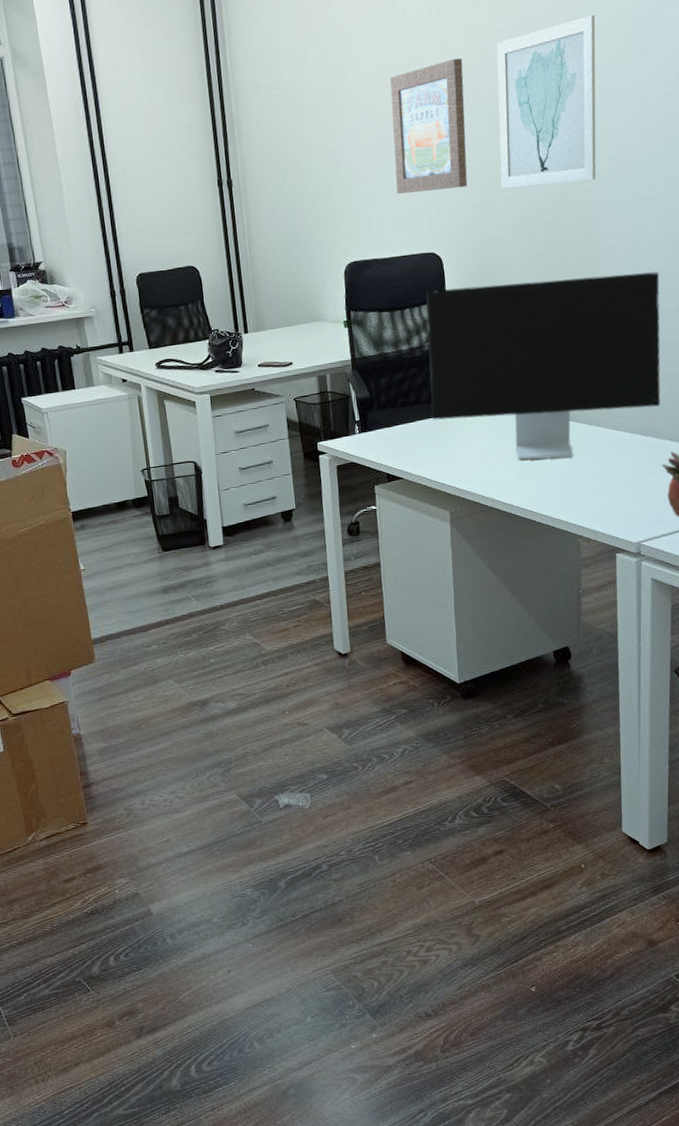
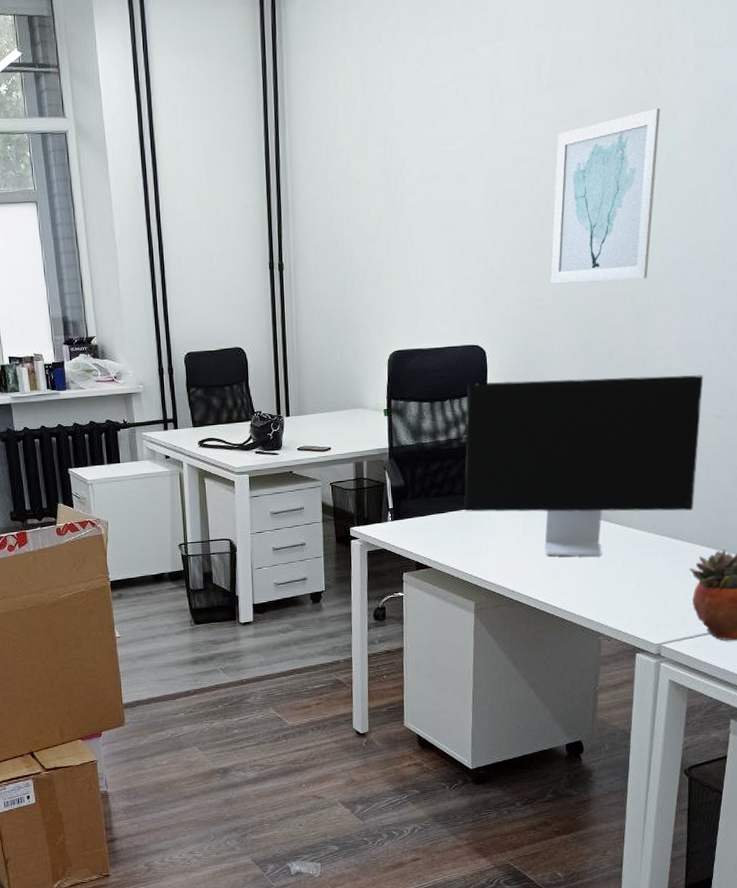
wall art: present [390,58,468,195] -> none [445,149,522,285]

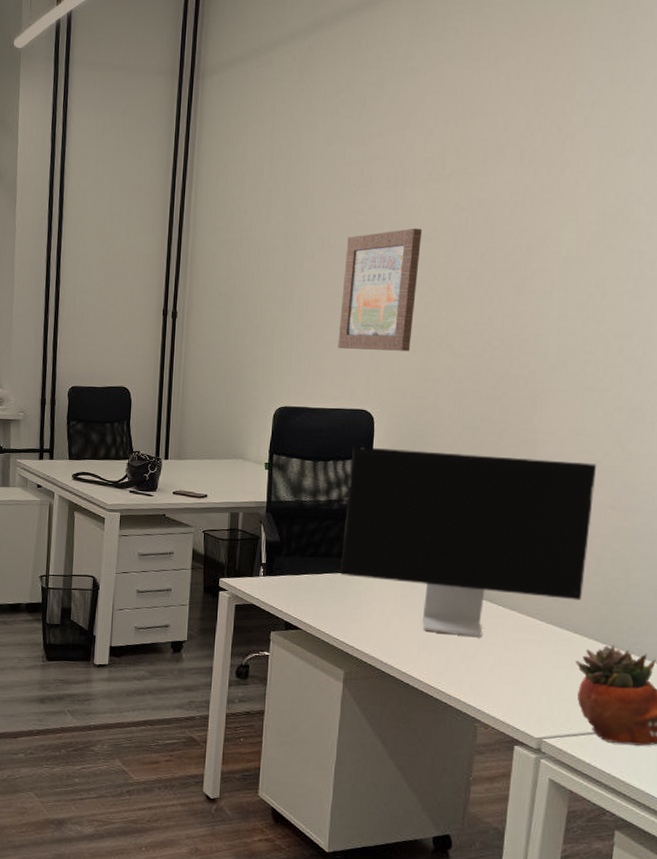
wall art: none [445,149,522,285] -> present [338,228,422,352]
wall art: present [551,108,661,284] -> none [444,206,562,364]

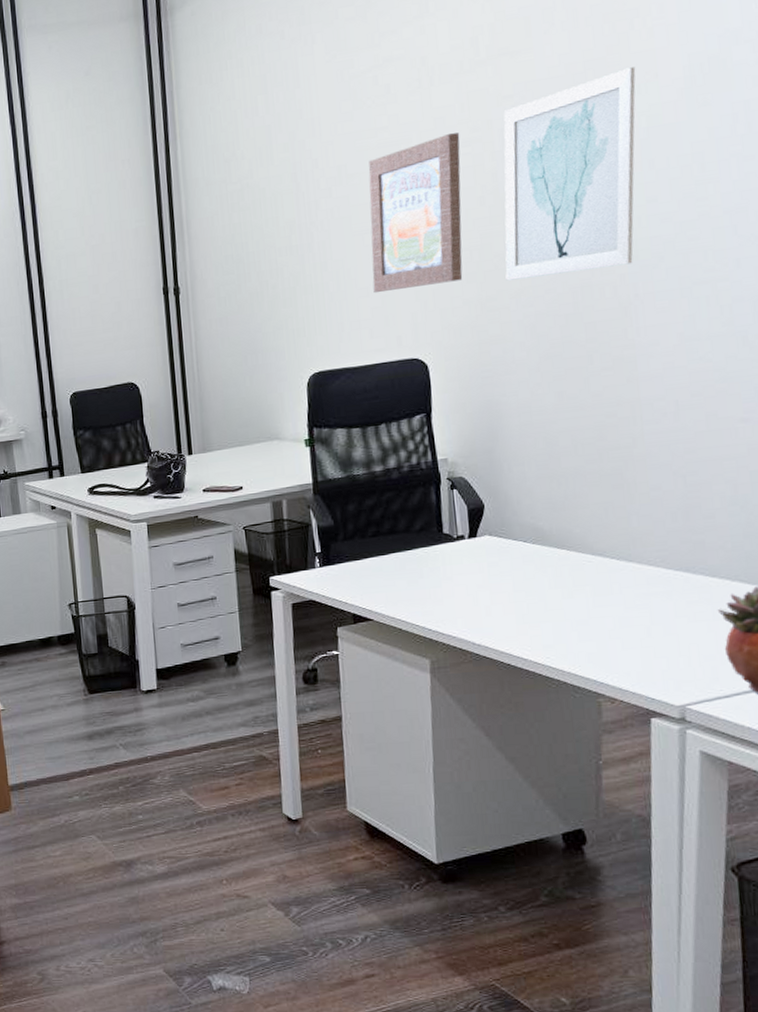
computer monitor: present [340,446,597,637] -> none [407,371,719,601]
wall art: none [444,206,562,364] -> present [503,67,636,281]

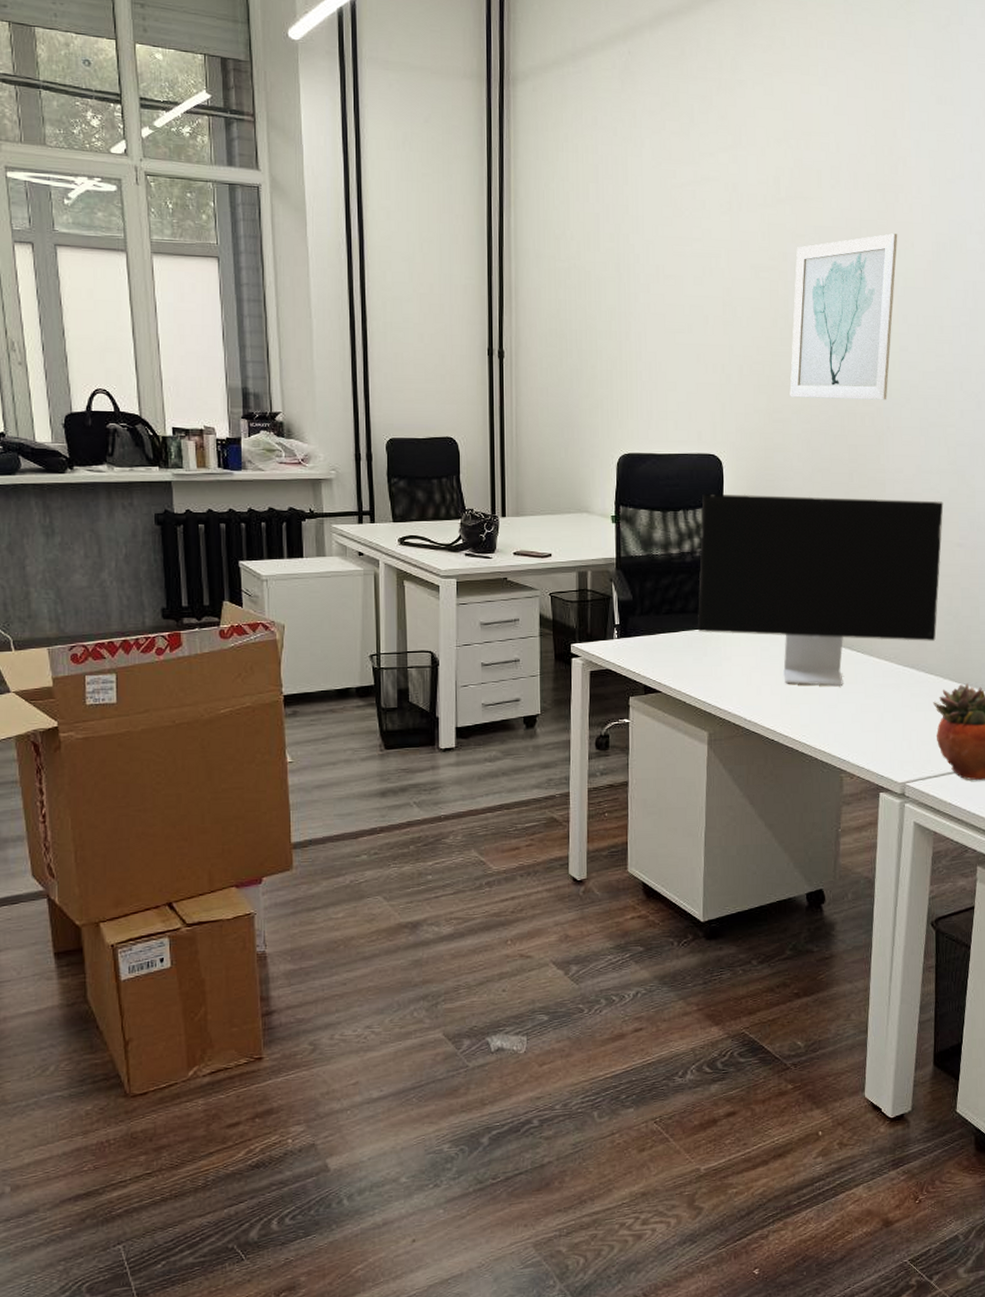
wall art: present [368,132,463,294] -> none [680,257,760,390]
computer monitor: none [407,371,719,601] -> present [697,493,944,686]

